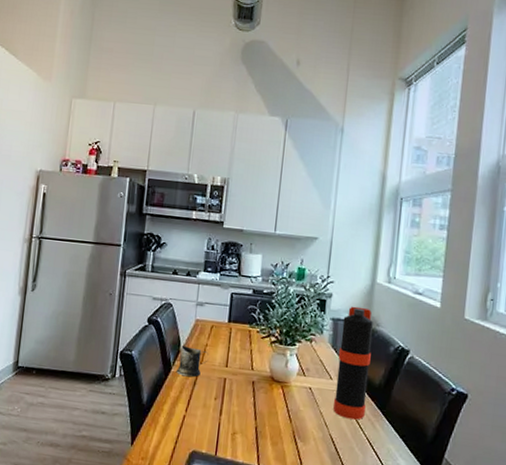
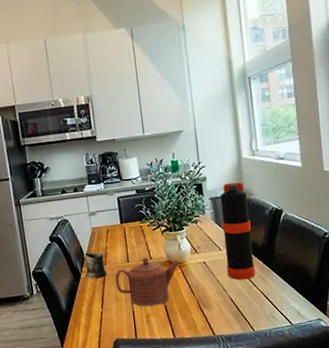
teapot: none [207,366,282,424] -> present [115,257,179,307]

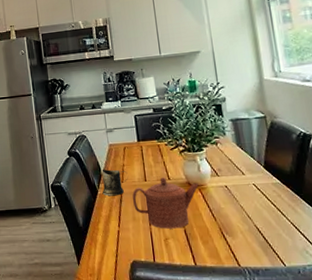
bottle: present [220,182,255,280] -> none [241,104,284,208]

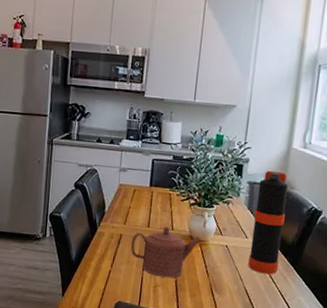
mug: present [101,169,128,196] -> none [101,207,132,237]
bottle: none [241,104,284,208] -> present [248,170,288,275]

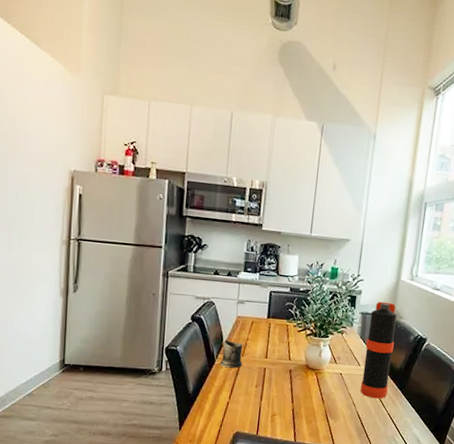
mug: none [101,207,132,237] -> present [219,339,250,368]
teapot: present [130,226,201,278] -> none [248,357,316,407]

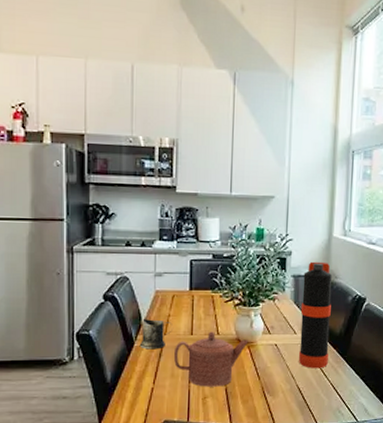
teapot: none [248,357,316,407] -> present [173,331,248,387]

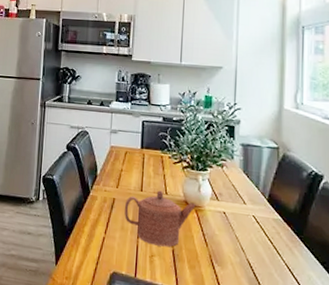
mug: present [139,318,173,350] -> none [94,170,124,201]
bottle: present [298,261,333,369] -> none [248,131,284,246]

